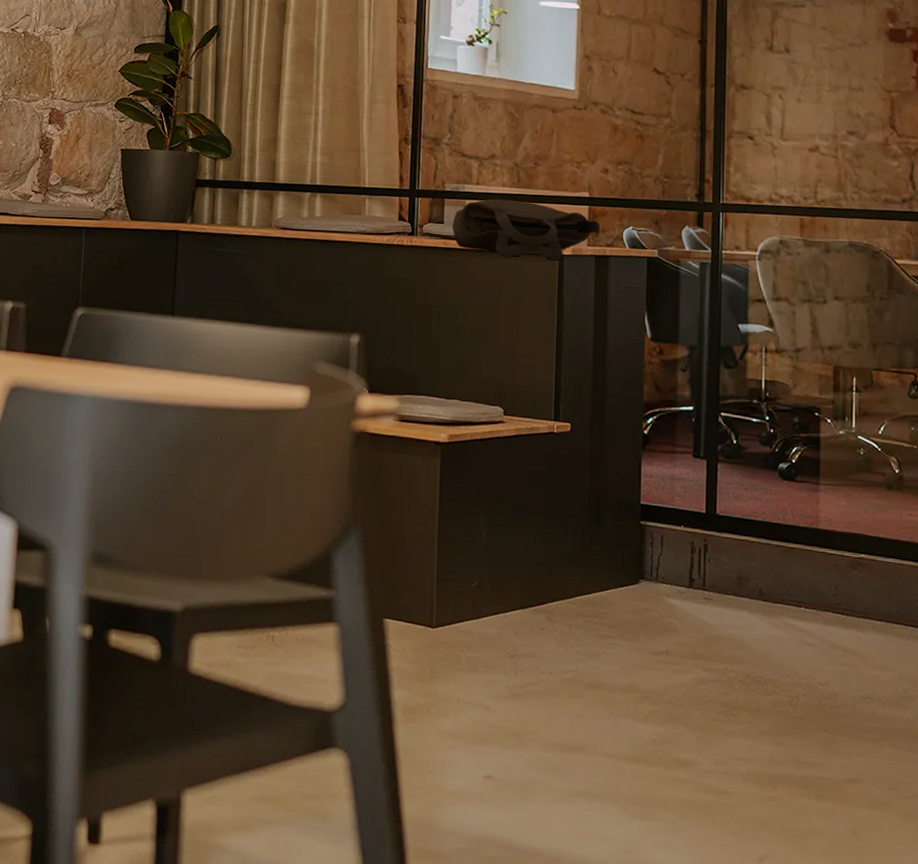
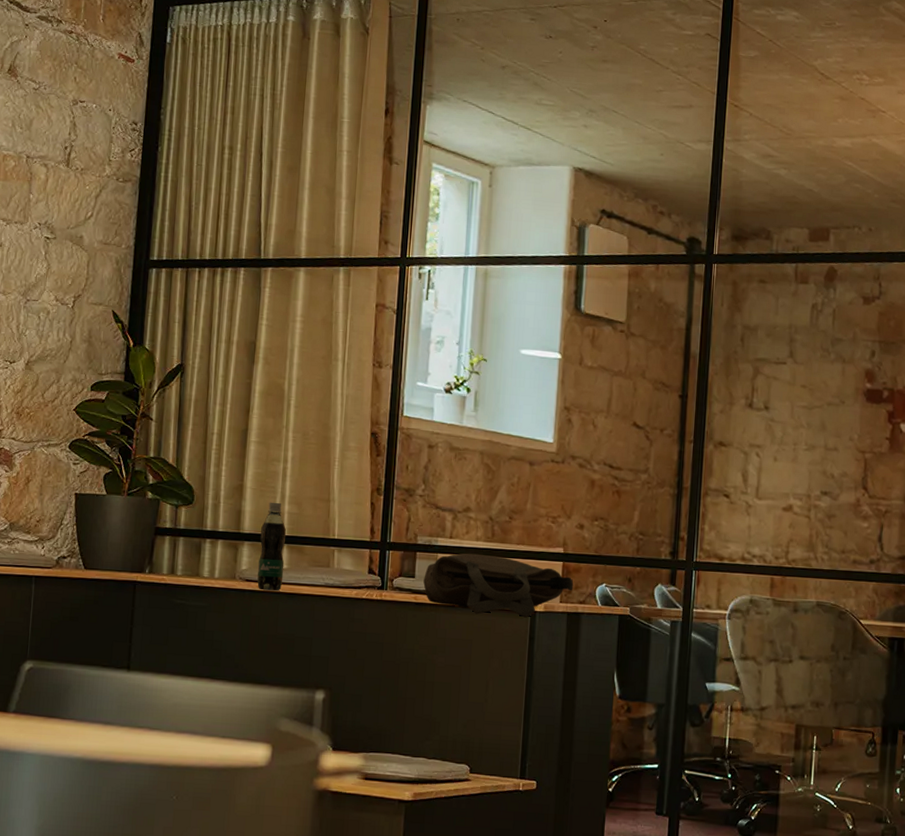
bottle: none [292,153,319,239] -> present [257,502,287,592]

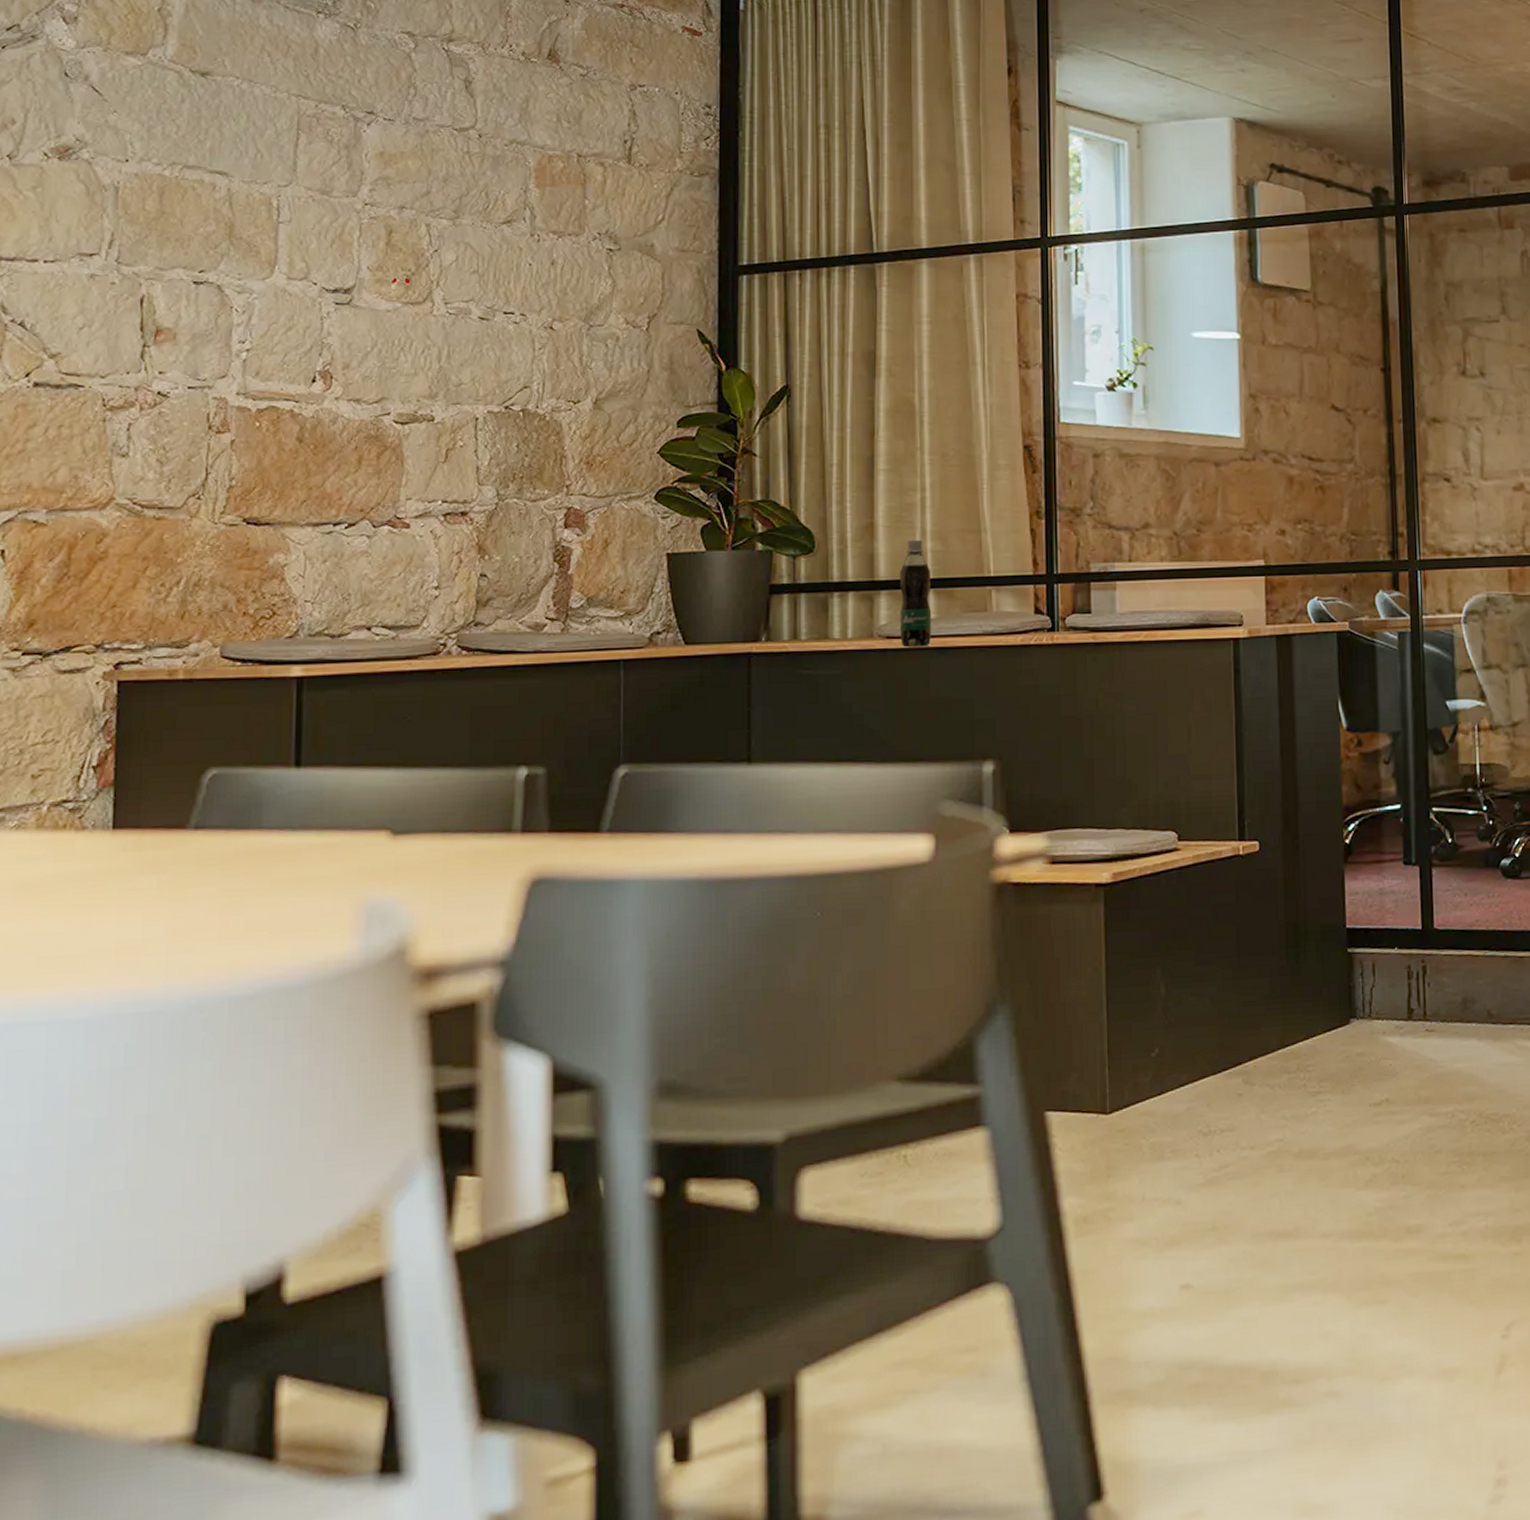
tote bag: present [423,553,574,618] -> none [1102,576,1281,649]

